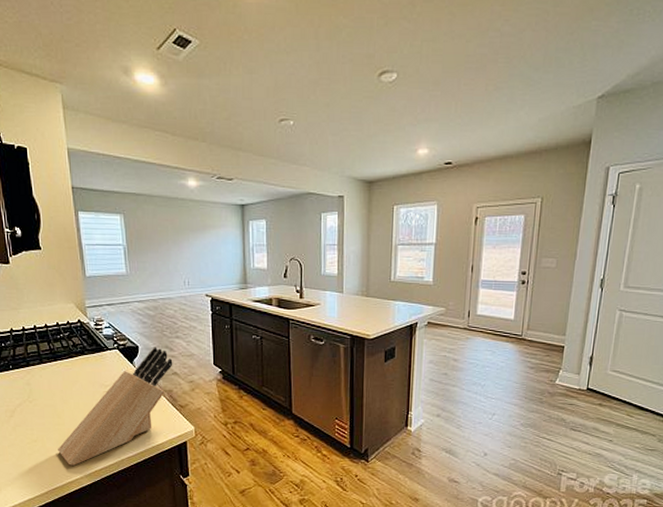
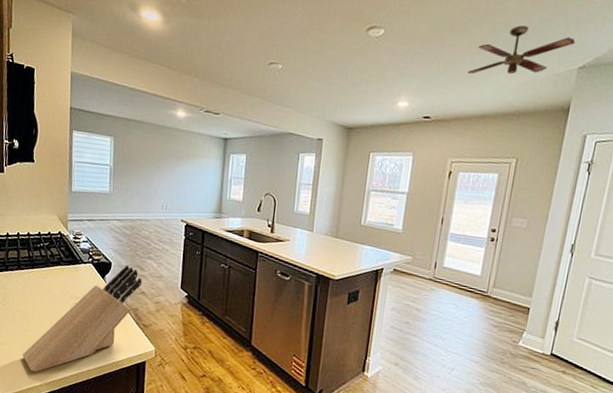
ceiling fan: none [486,57,593,114] -> present [468,25,576,75]

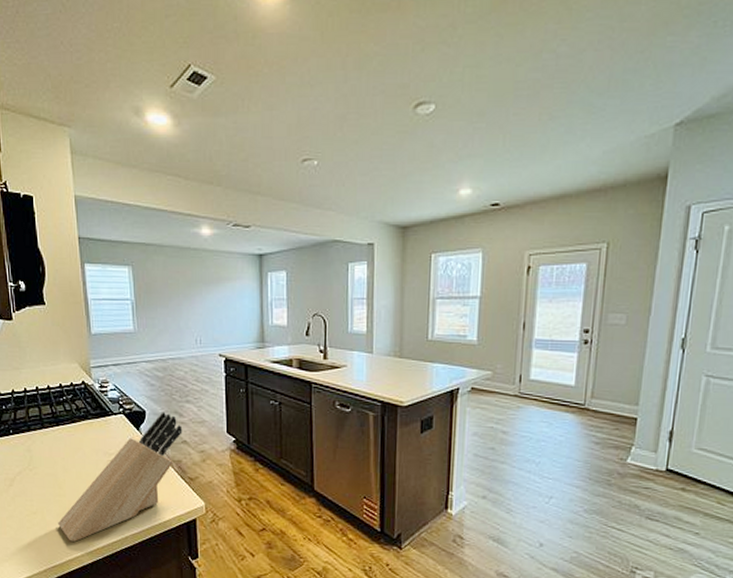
ceiling fan: present [468,25,576,75] -> none [540,81,669,147]

